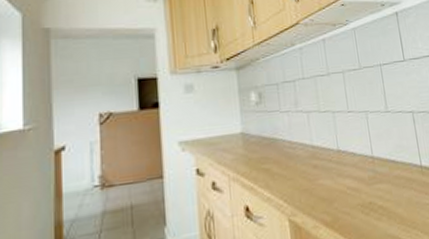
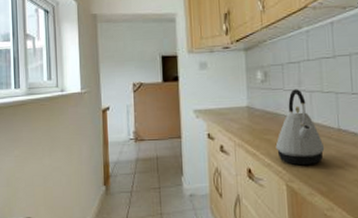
kettle: none [274,110,326,195] -> present [275,89,325,166]

